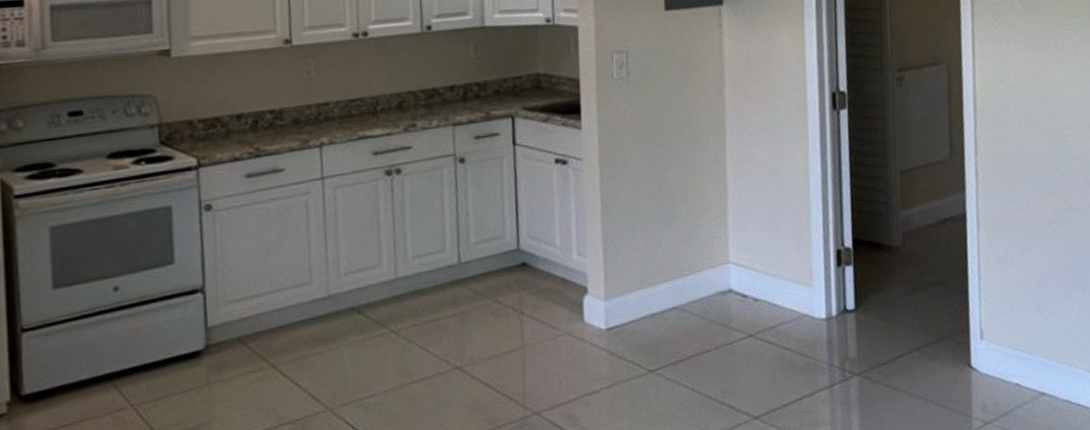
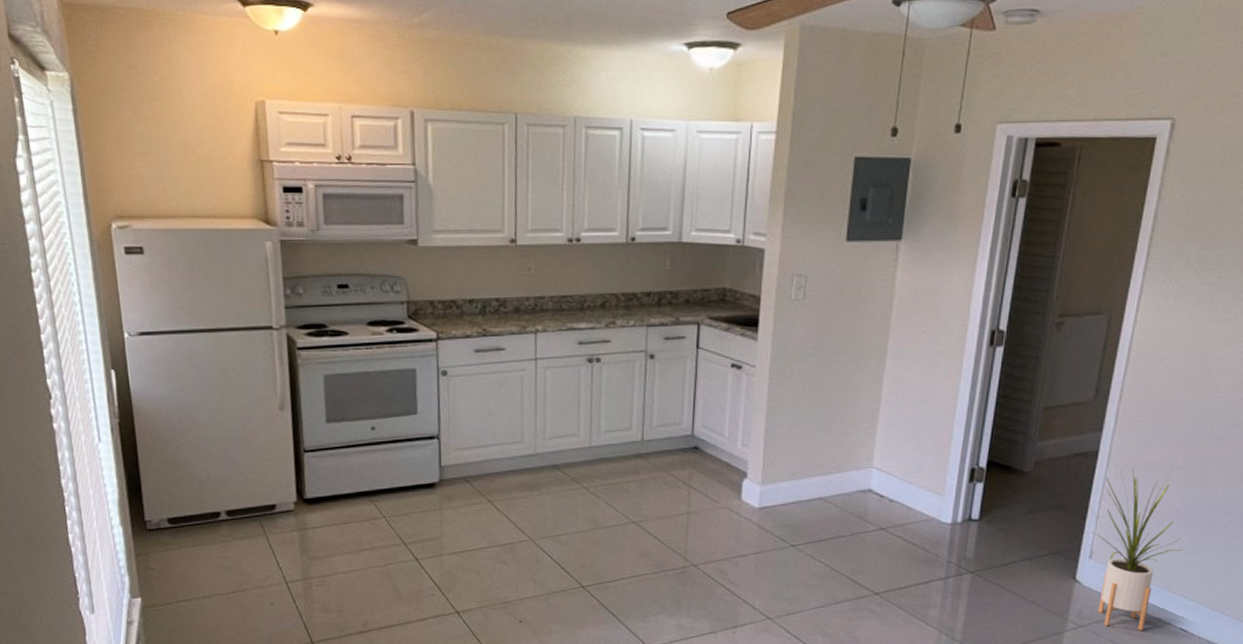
house plant: none [970,229,1076,419] -> present [1090,468,1184,631]

